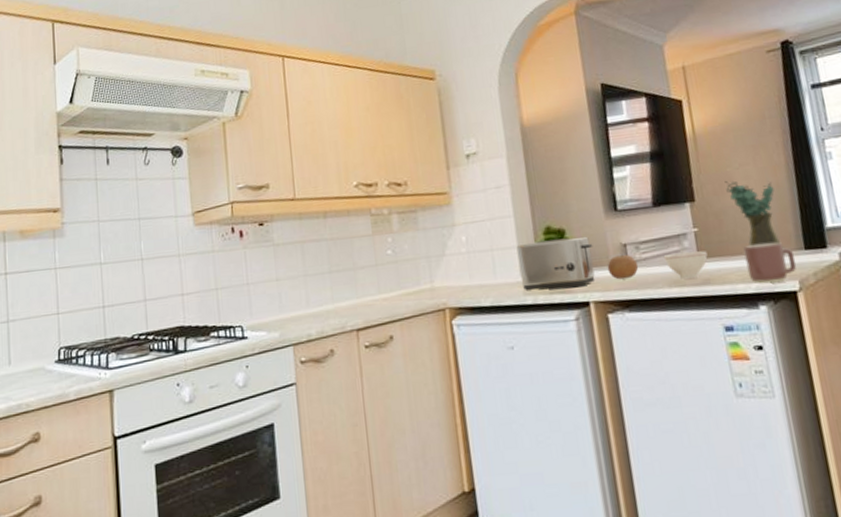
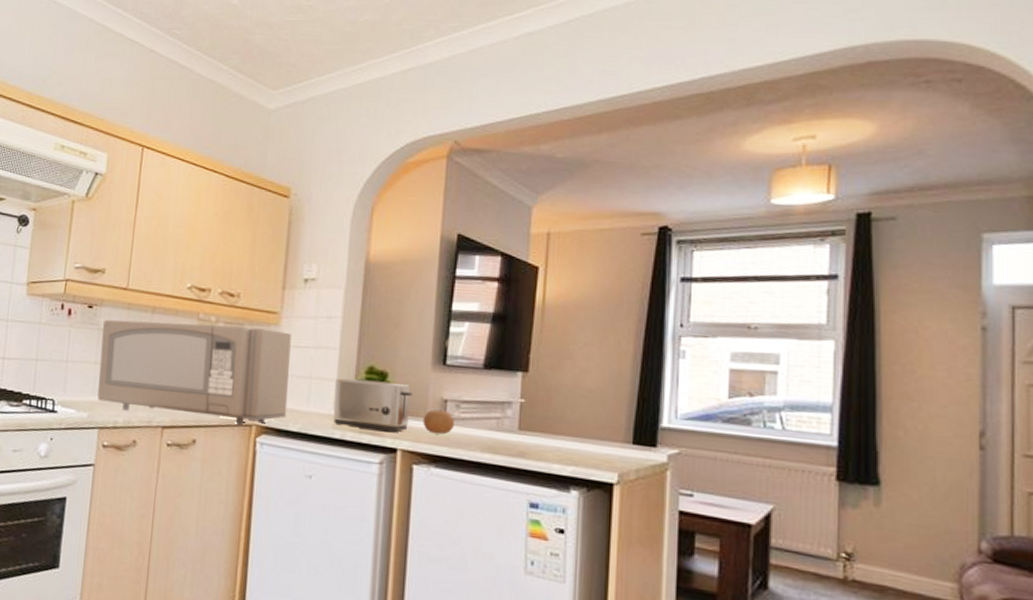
microwave: none [277,210,477,322] -> present [97,320,292,426]
bowl: present [663,251,708,279] -> none [482,419,529,448]
vase: present [725,181,786,257] -> none [564,358,615,447]
mug: present [743,242,797,284] -> none [567,427,620,472]

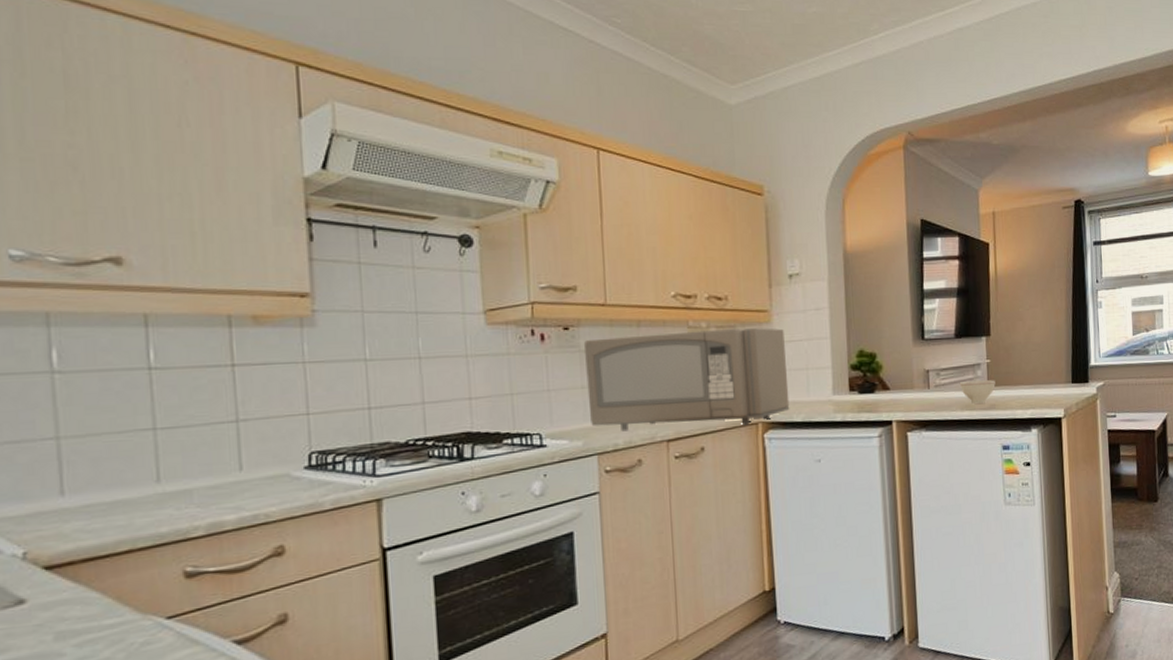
toaster: present [333,378,413,432] -> none [830,361,900,409]
fruit: present [422,410,455,435] -> none [910,380,938,402]
bowl: none [482,419,529,448] -> present [959,380,995,404]

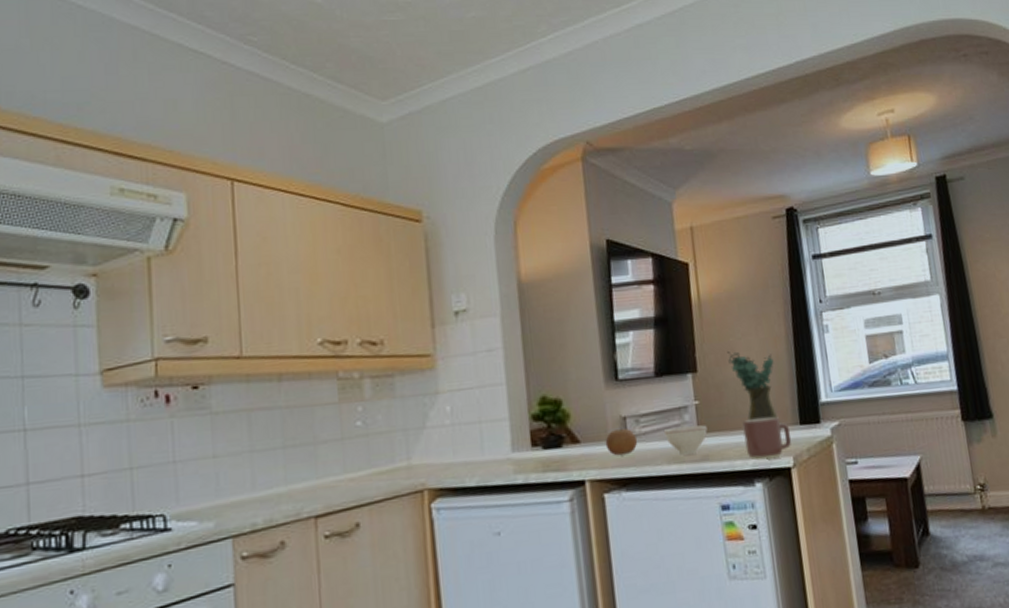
microwave: present [584,328,790,432] -> none [217,375,461,508]
fruit: none [910,380,938,402] -> present [605,428,638,456]
vase: none [1016,320,1057,389] -> present [727,352,782,432]
mug: none [1025,376,1064,411] -> present [742,417,792,461]

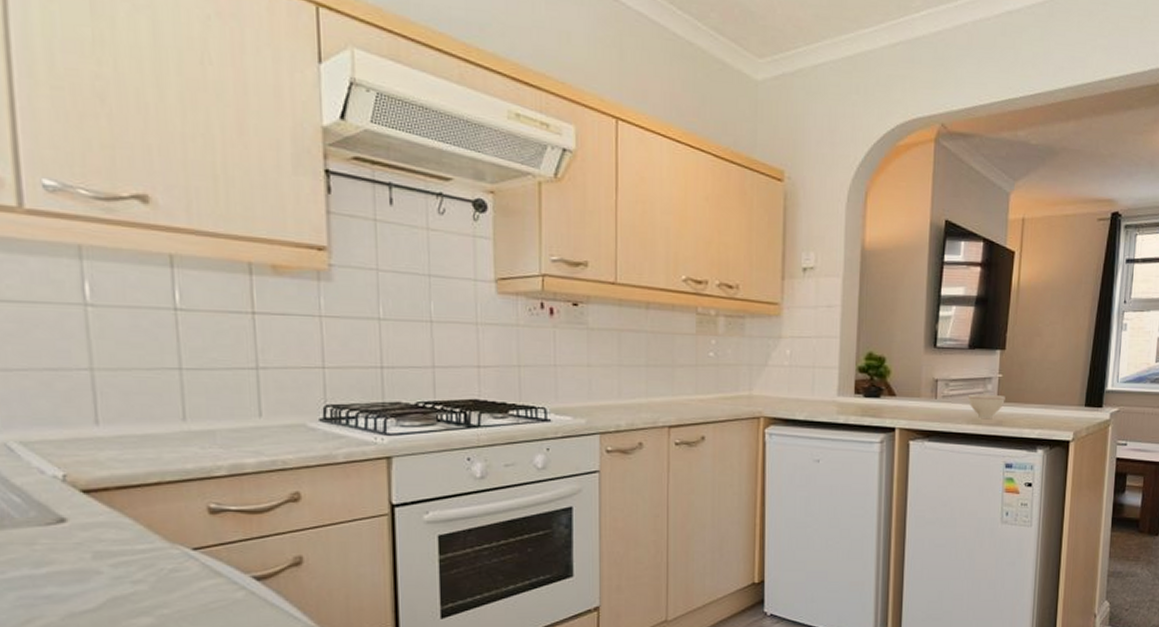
fruit: present [605,428,638,456] -> none [917,389,945,412]
vase: present [727,352,782,432] -> none [1034,336,1073,411]
mug: present [742,417,792,461] -> none [1035,395,1076,432]

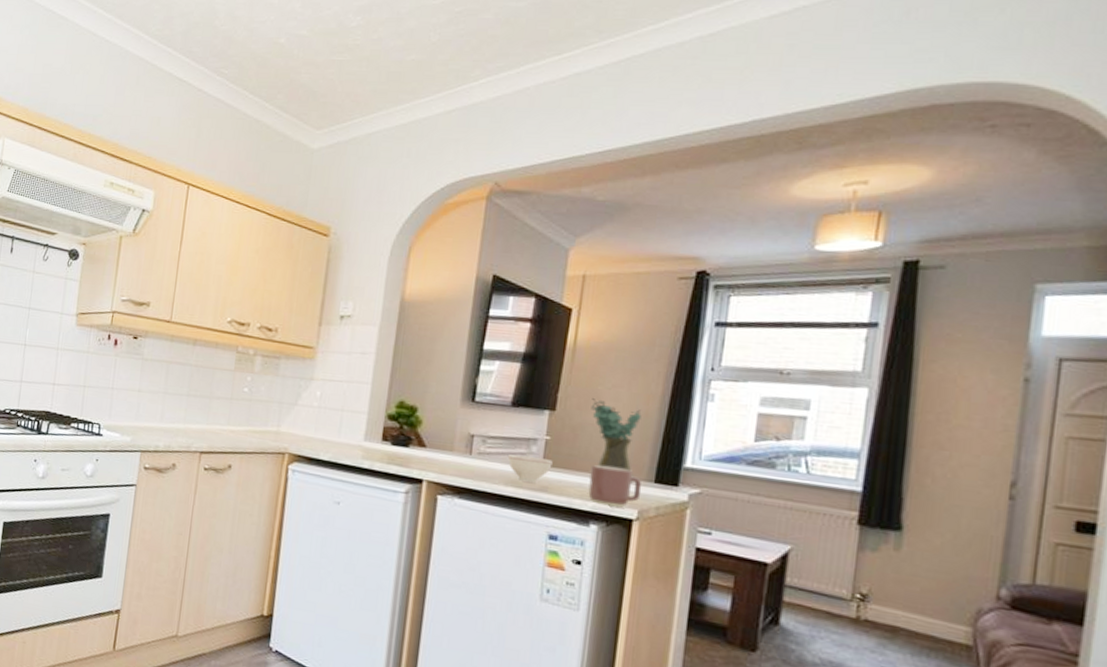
vase: none [1034,336,1073,411] -> present [591,398,642,485]
mug: none [1035,395,1076,432] -> present [588,465,642,508]

